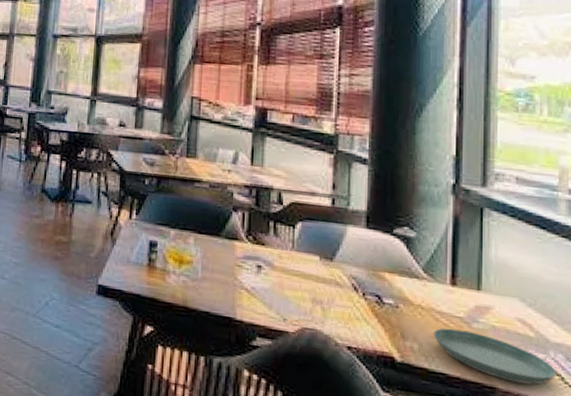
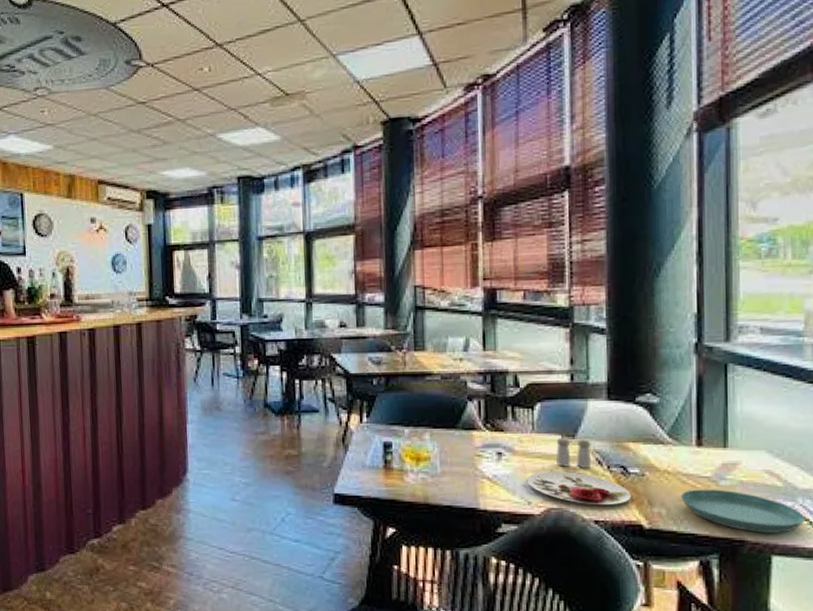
plate: none [283,290,386,333] -> present [526,471,632,506]
salt and pepper shaker: none [312,259,348,293] -> present [555,438,592,468]

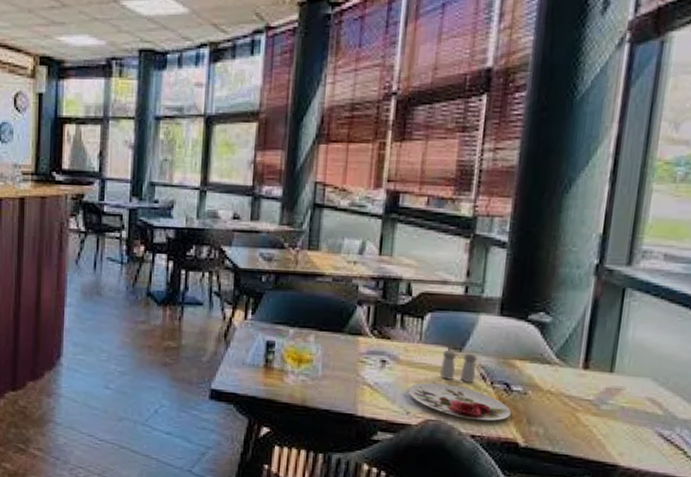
saucer: present [681,489,805,533] -> none [560,411,681,461]

